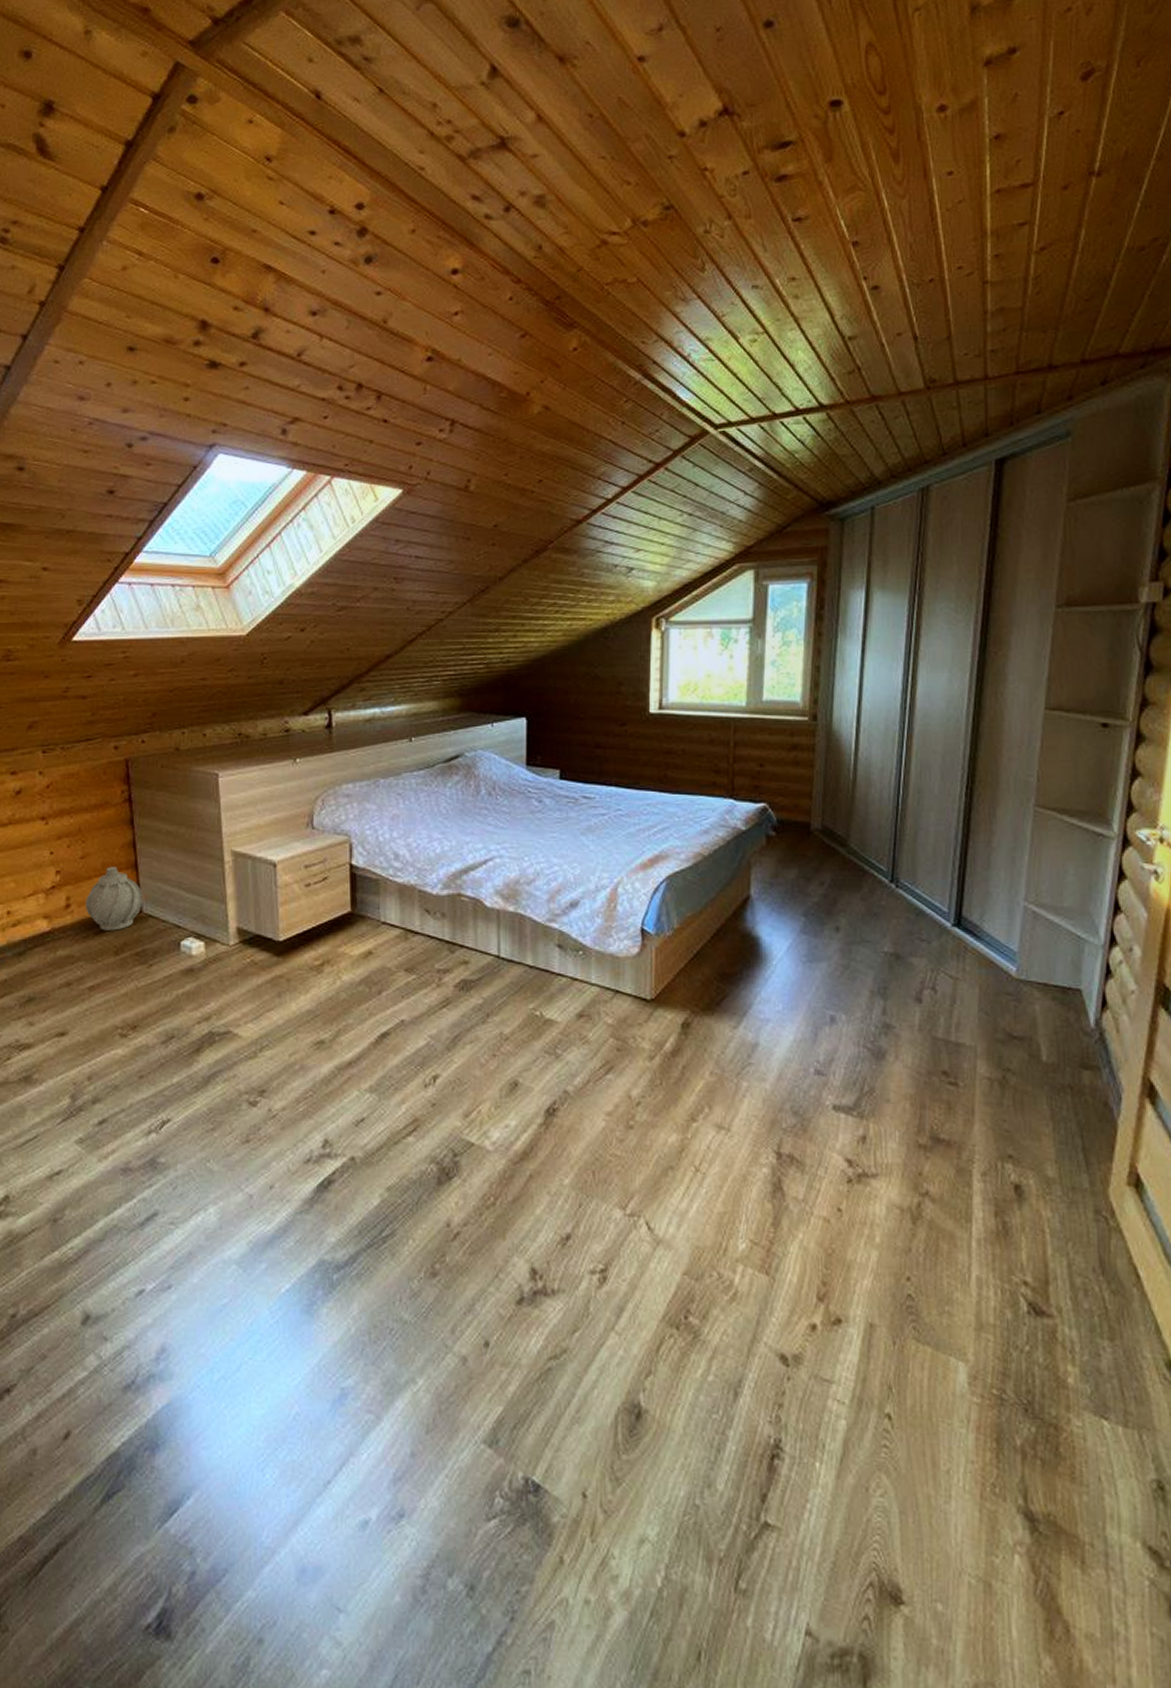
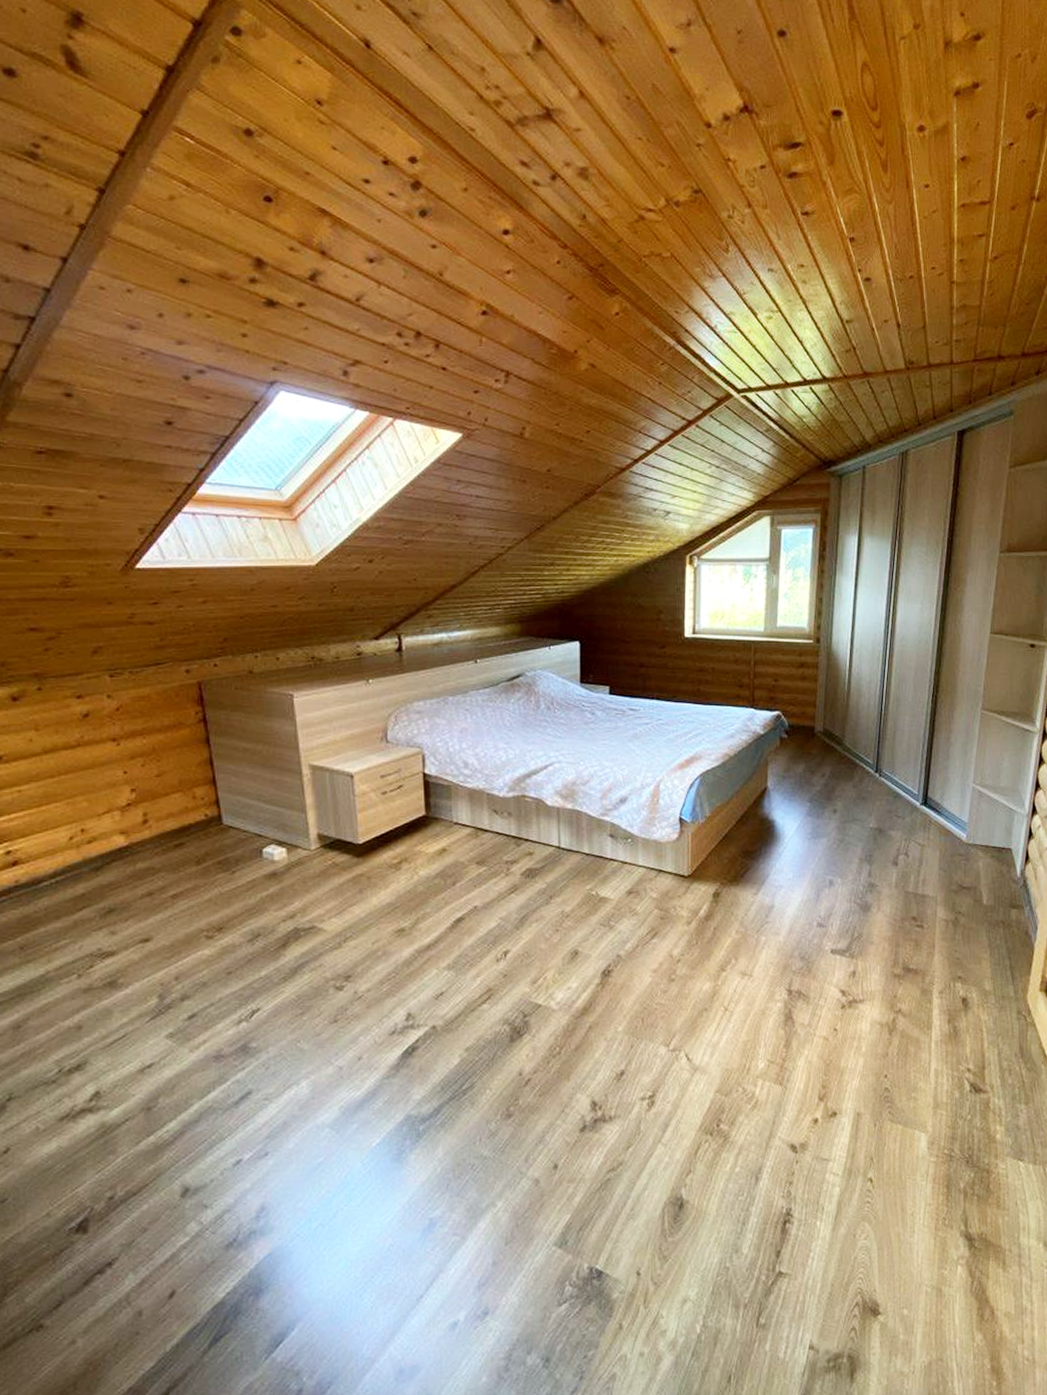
lantern: present [85,867,144,931] -> none [163,783,223,843]

